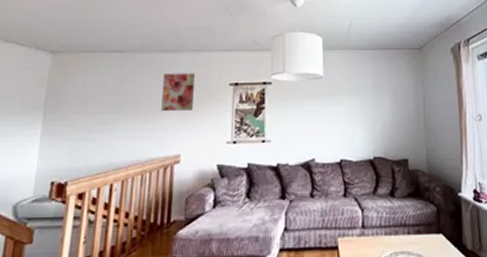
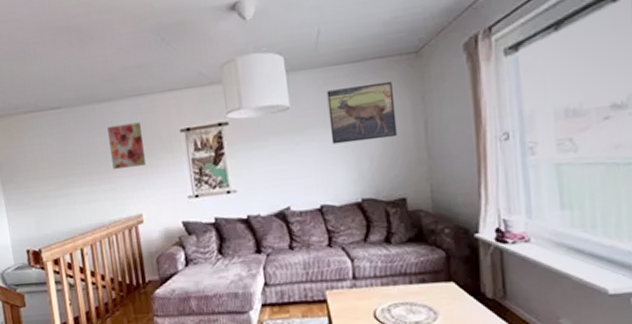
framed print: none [353,67,404,110] -> present [326,81,398,145]

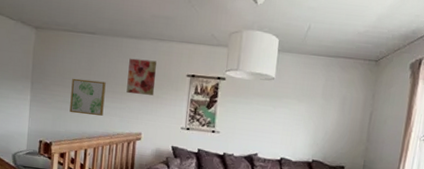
wall art: none [46,162,92,209] -> present [69,78,106,116]
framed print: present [326,81,398,145] -> none [300,73,354,120]

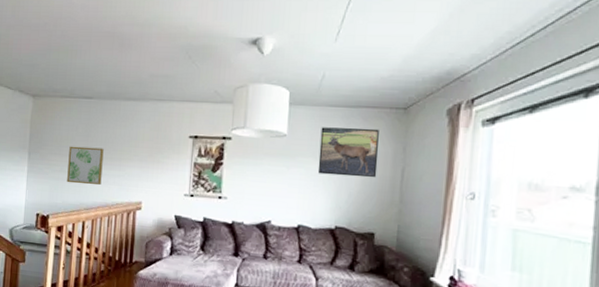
wall art: present [126,58,157,96] -> none [125,121,157,160]
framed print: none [300,73,354,120] -> present [317,127,379,178]

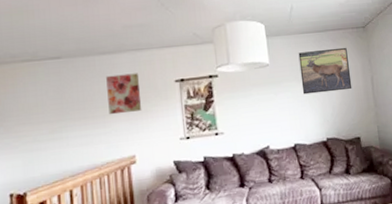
wall art: present [67,146,104,185] -> none [40,108,86,153]
wall art: none [125,121,157,160] -> present [106,73,142,115]

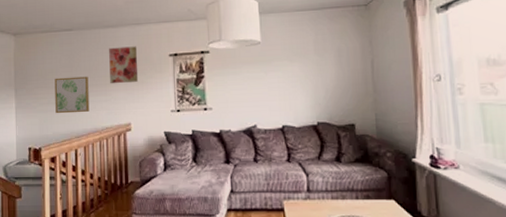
wall art: none [40,108,86,153] -> present [54,76,90,114]
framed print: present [298,47,352,95] -> none [291,26,349,75]

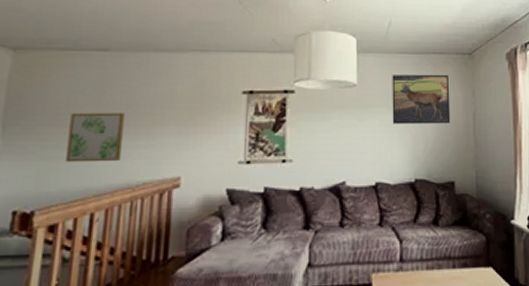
wall art: present [109,46,139,84] -> none [156,77,200,125]
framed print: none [291,26,349,75] -> present [392,74,451,124]

